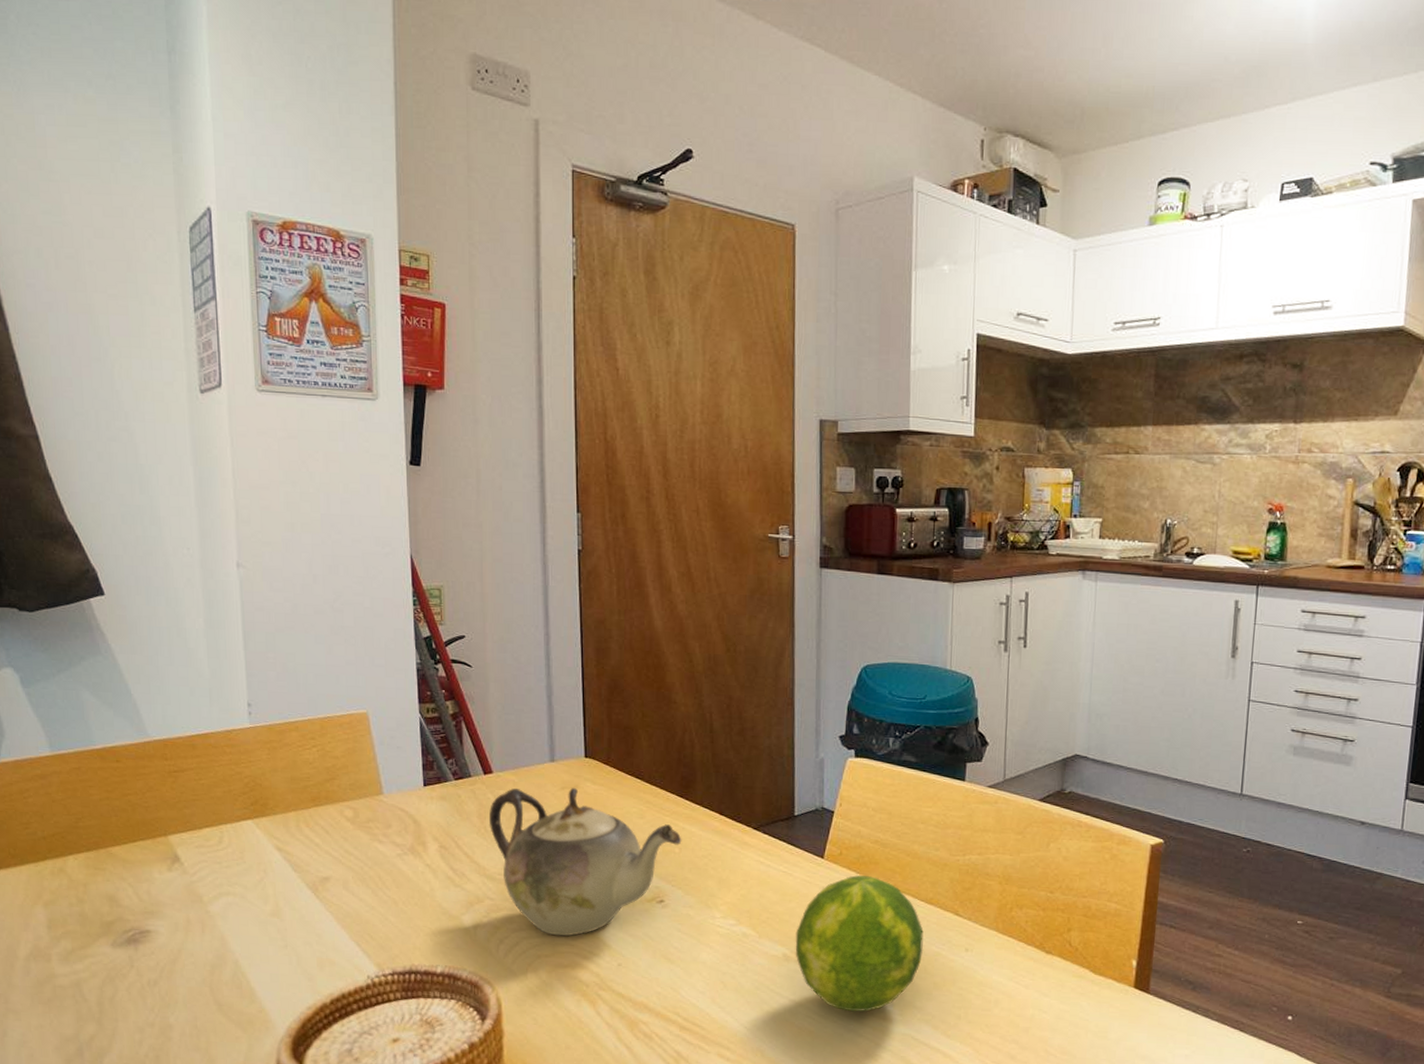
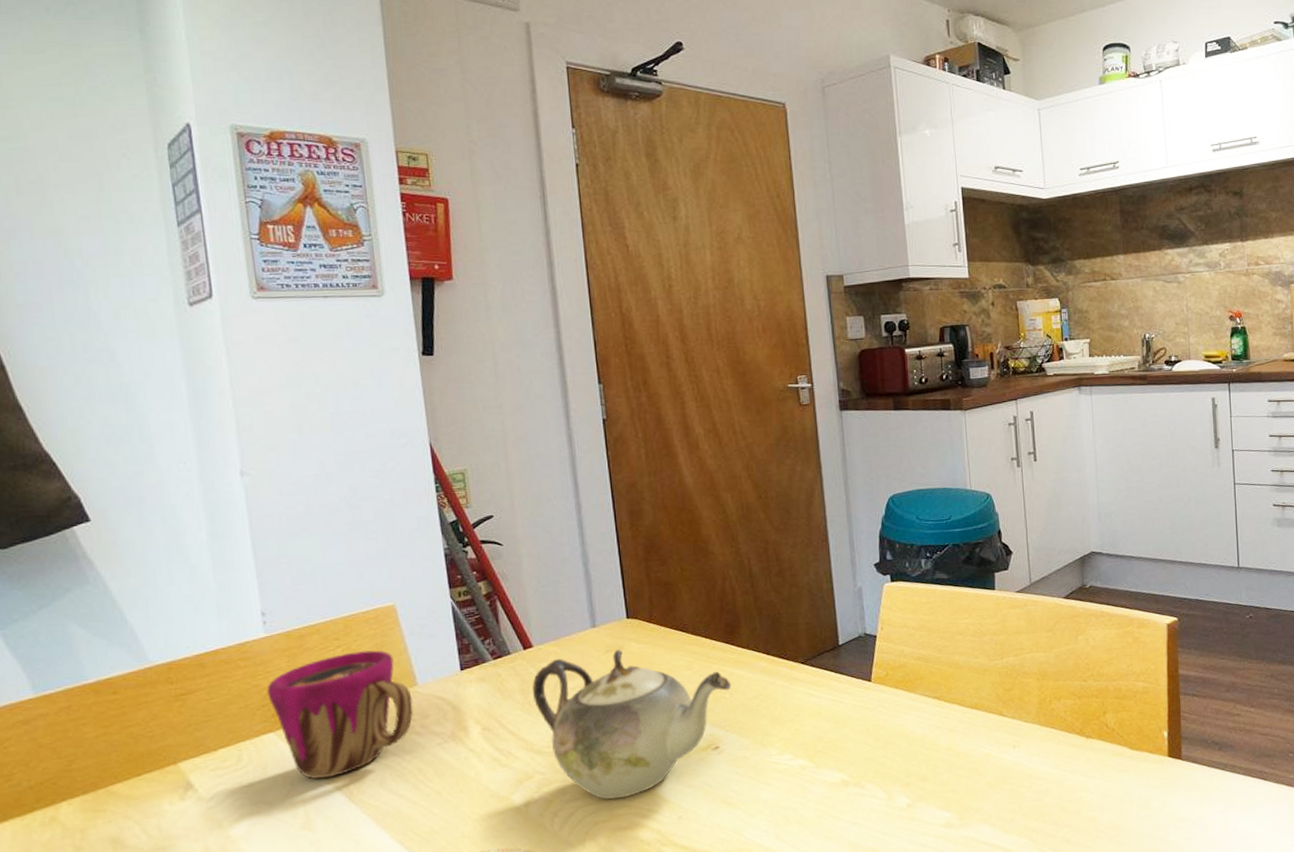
cup: none [248,753,378,871] -> present [267,650,414,779]
fruit: present [795,875,924,1012] -> none [851,691,975,825]

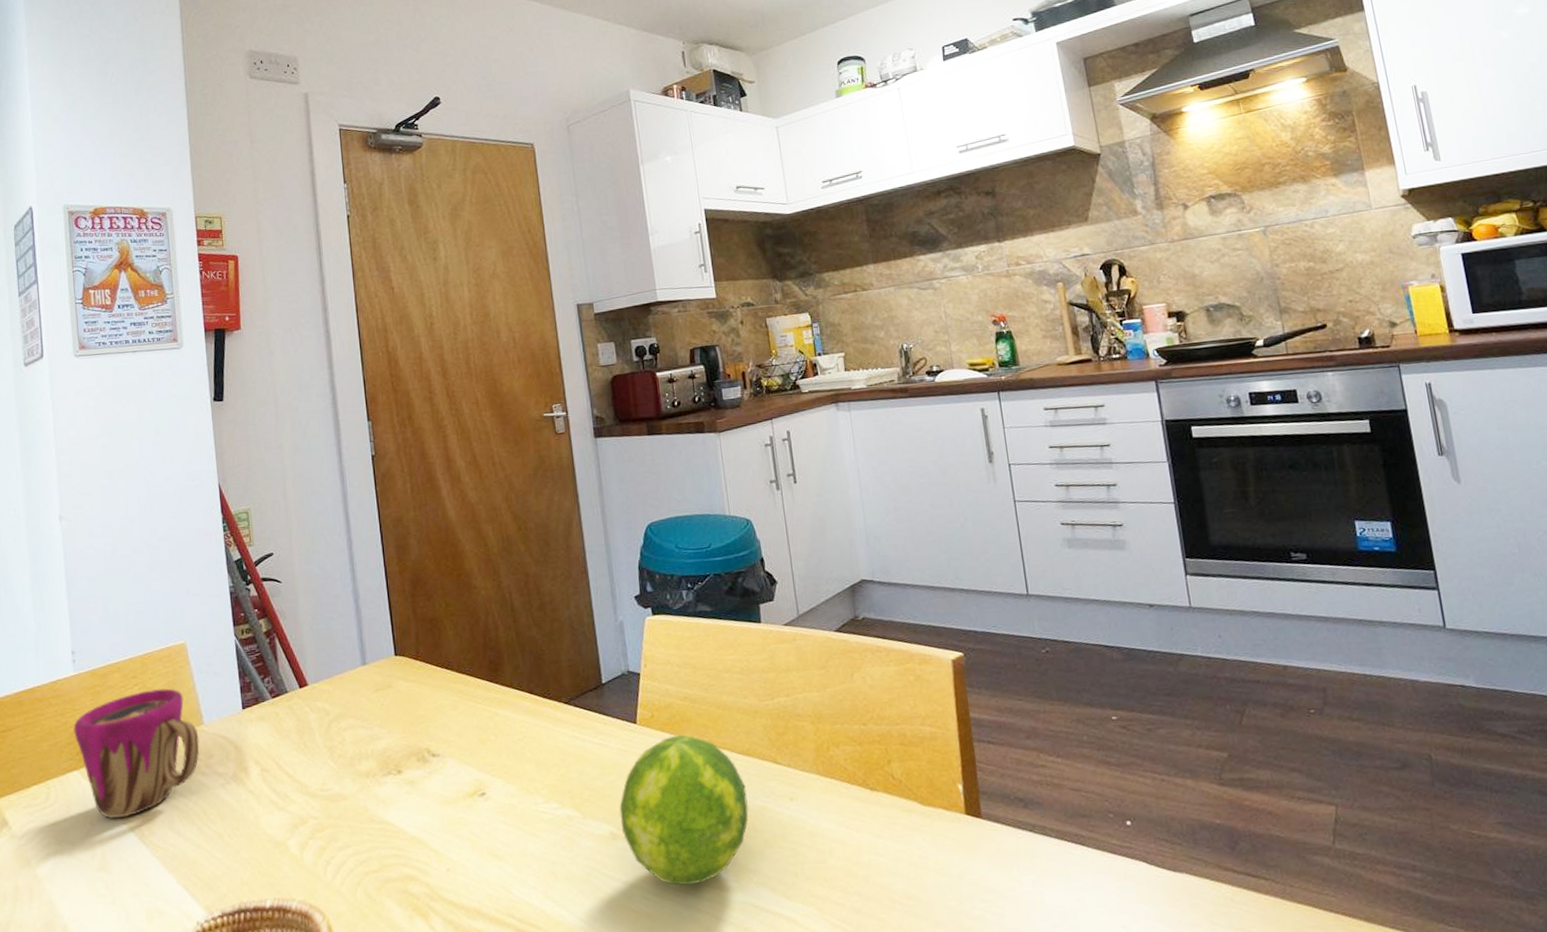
teapot: present [532,649,732,800] -> none [307,687,497,849]
fruit: none [851,691,975,825] -> present [619,735,749,886]

